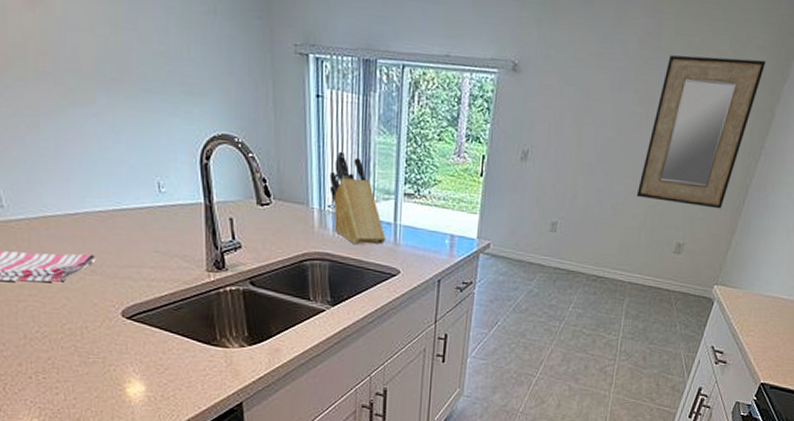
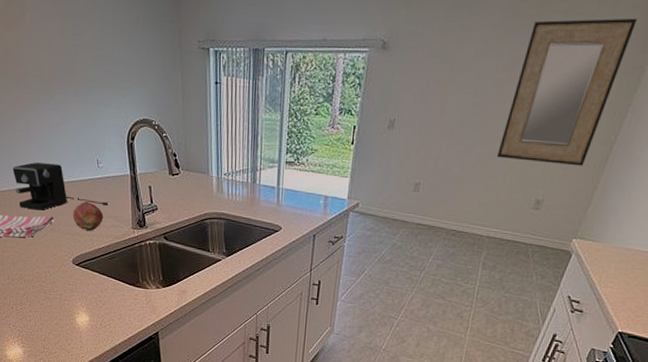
coffee maker: none [33,183,174,246] -> present [12,162,108,210]
fruit: none [123,235,167,275] -> present [73,201,104,232]
knife block: present [329,151,387,245] -> none [225,128,271,206]

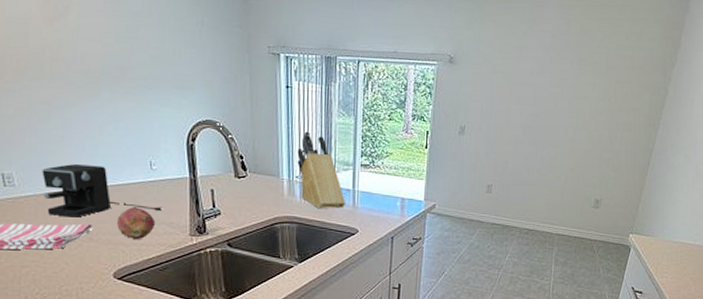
knife block: none [225,128,271,206] -> present [297,131,346,209]
home mirror: present [497,18,637,166] -> none [559,47,657,170]

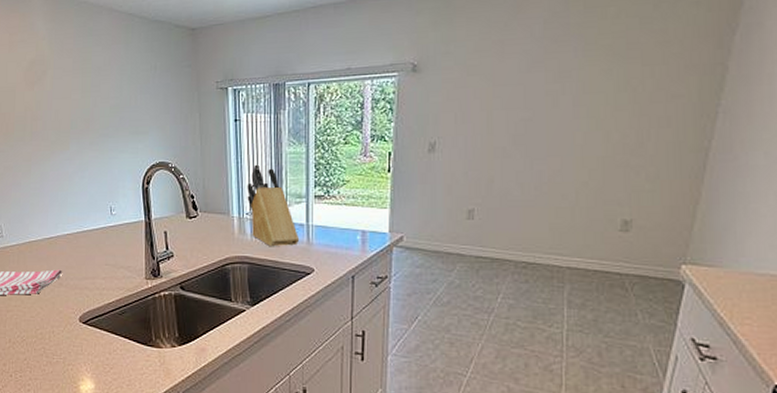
coffee maker: present [42,164,162,218] -> none [23,214,121,264]
fruit: present [117,206,156,240] -> none [83,251,115,285]

